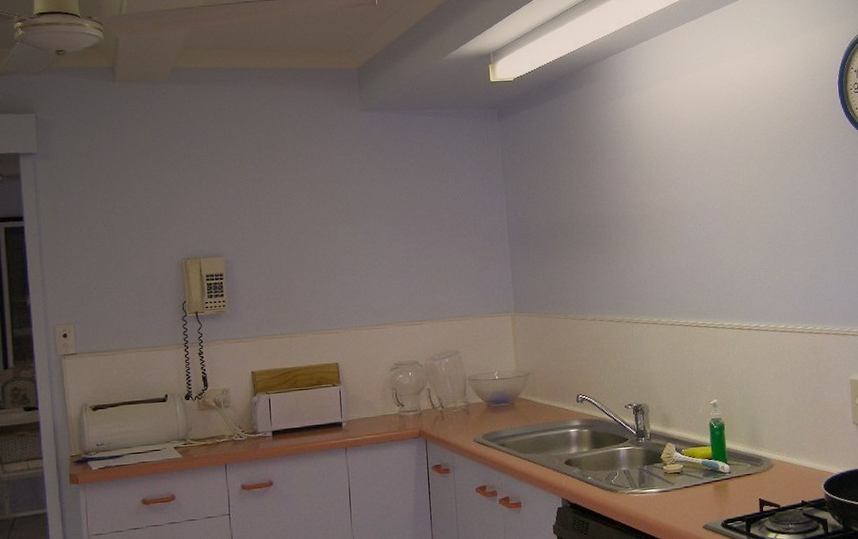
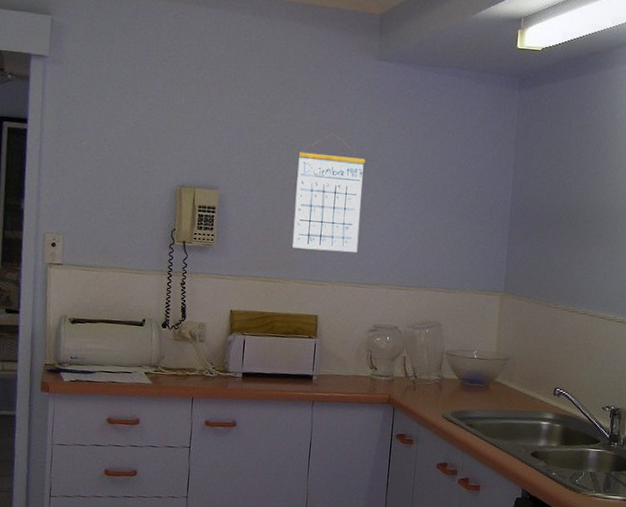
calendar: none [297,186,368,301] -> present [292,134,365,252]

